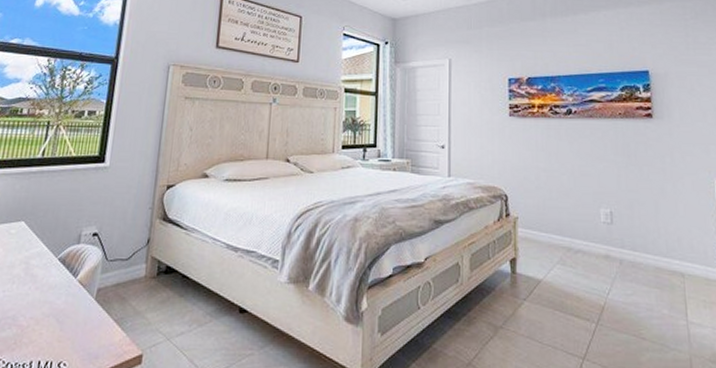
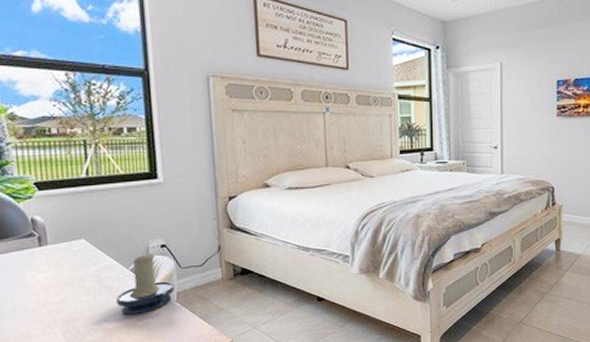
candle holder: none [37,240,97,310] -> present [116,252,174,314]

